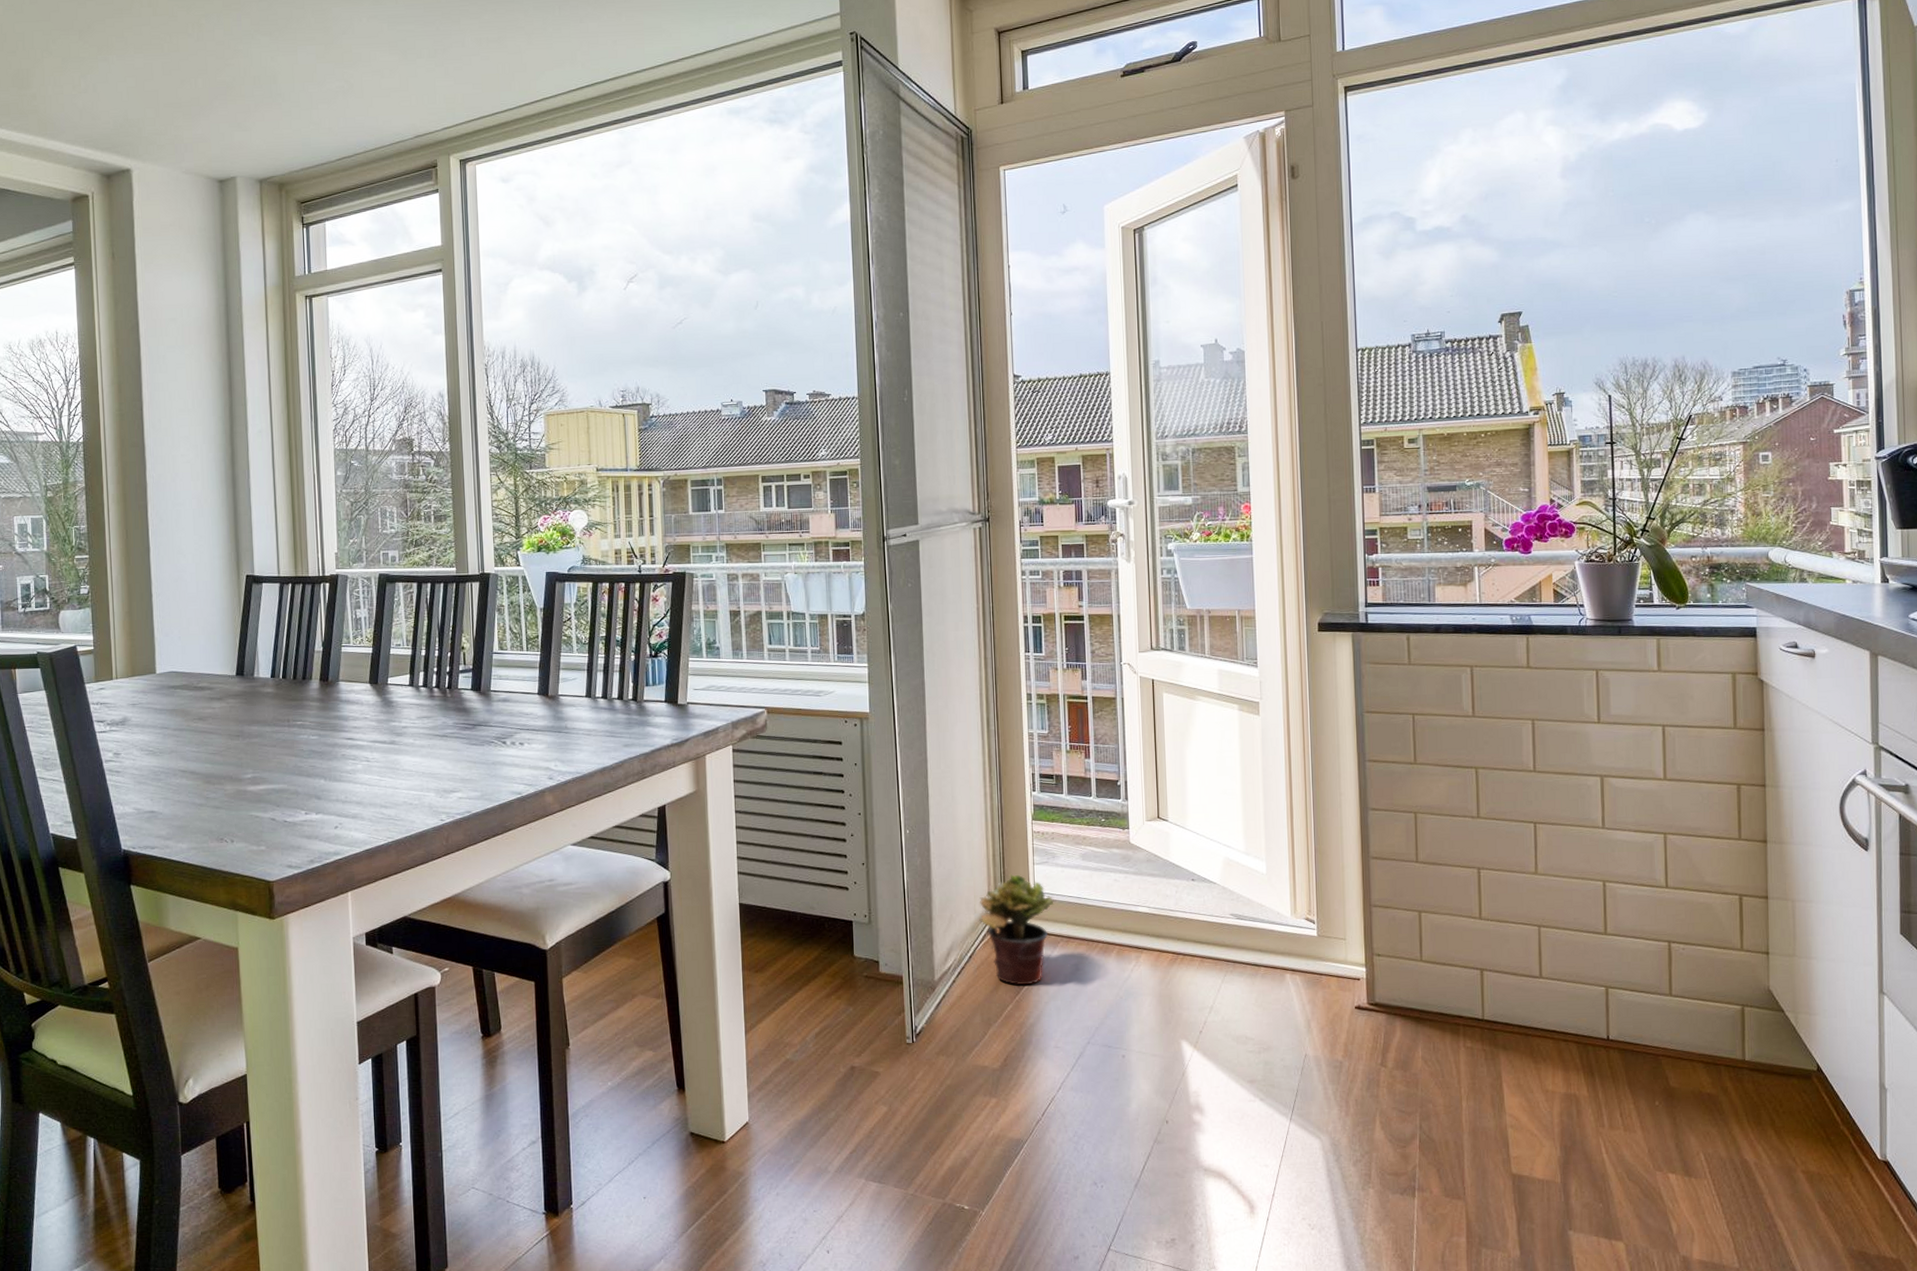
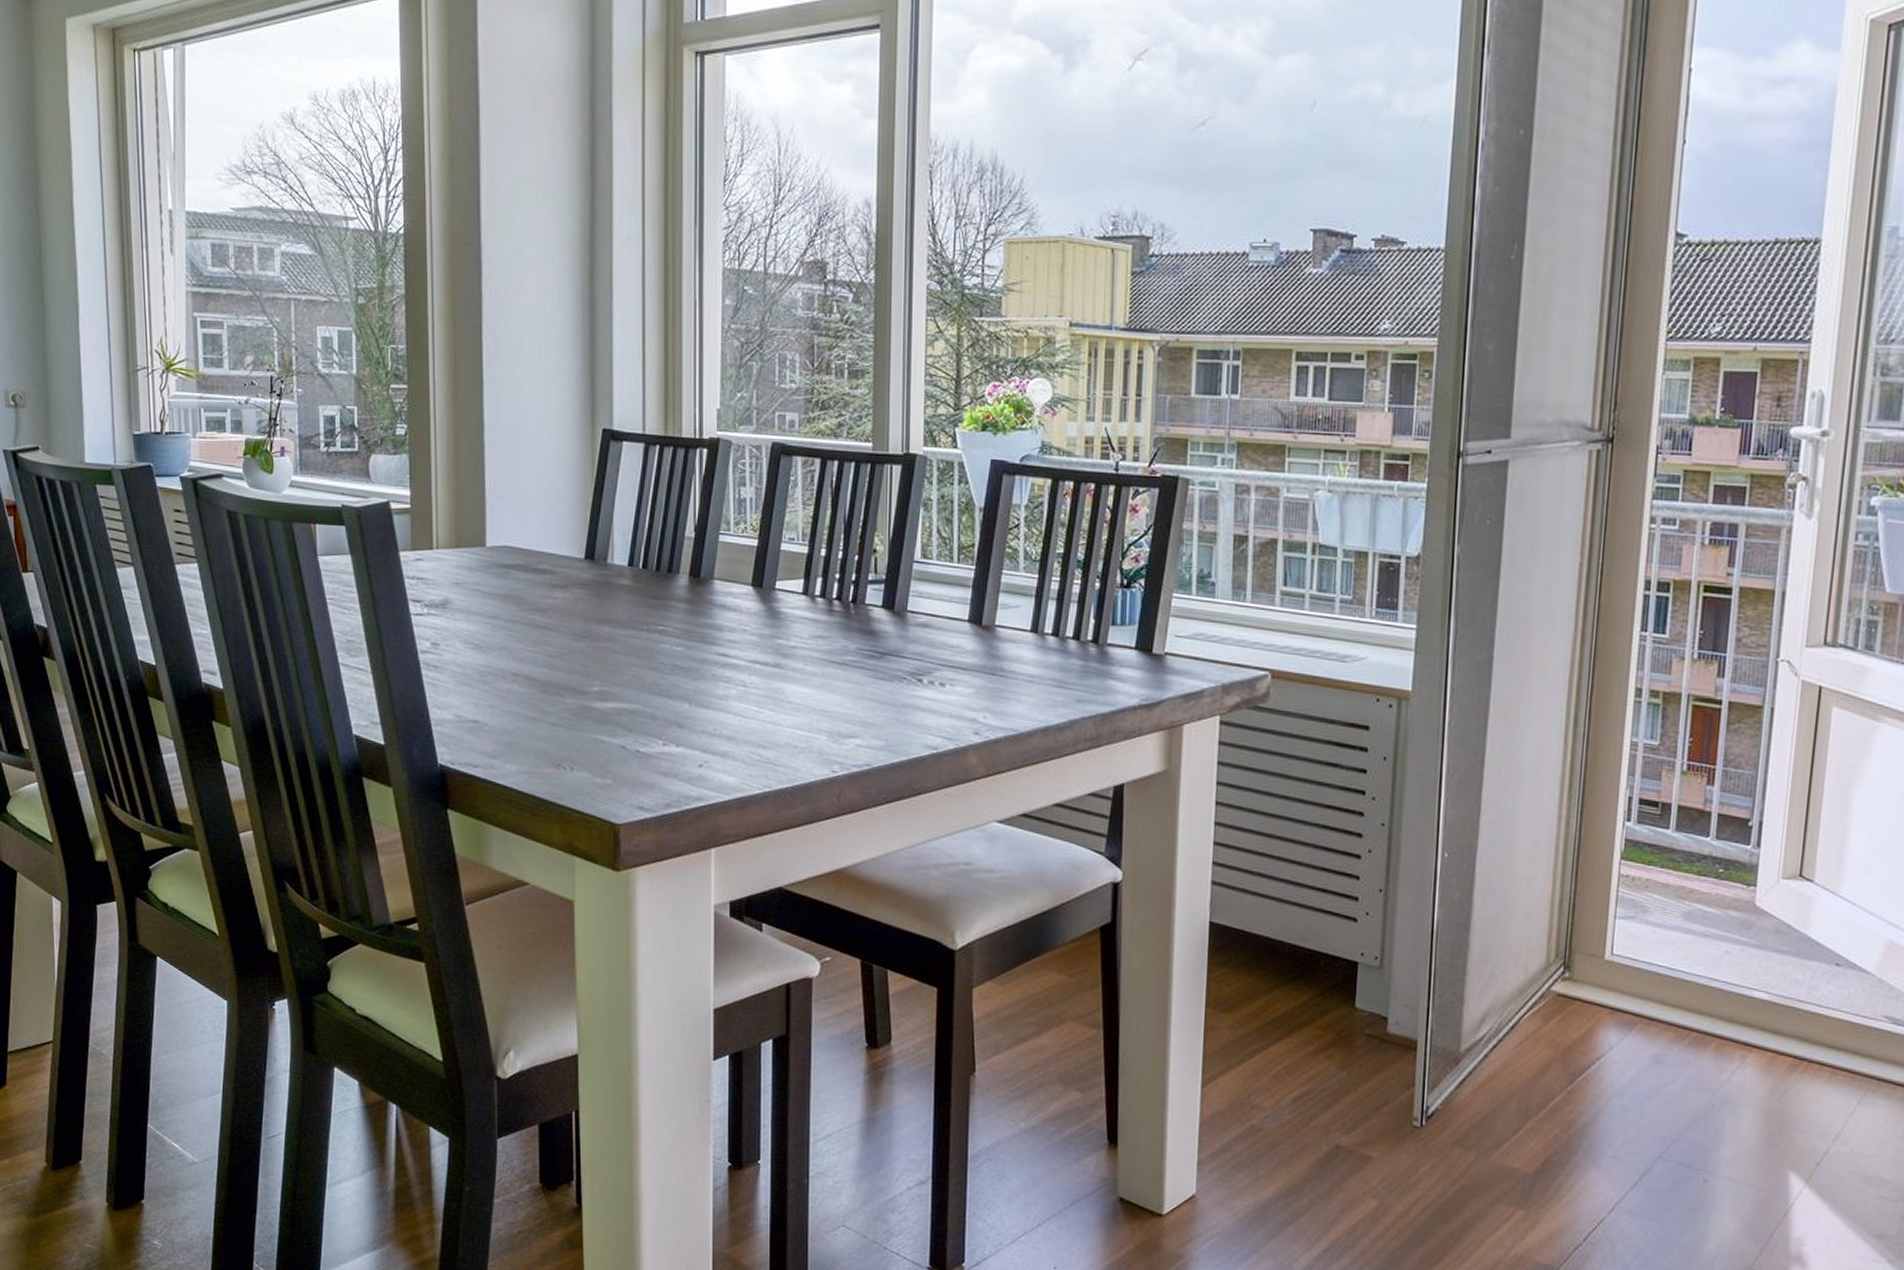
potted plant: present [979,874,1054,985] -> none [1530,927,1638,1073]

